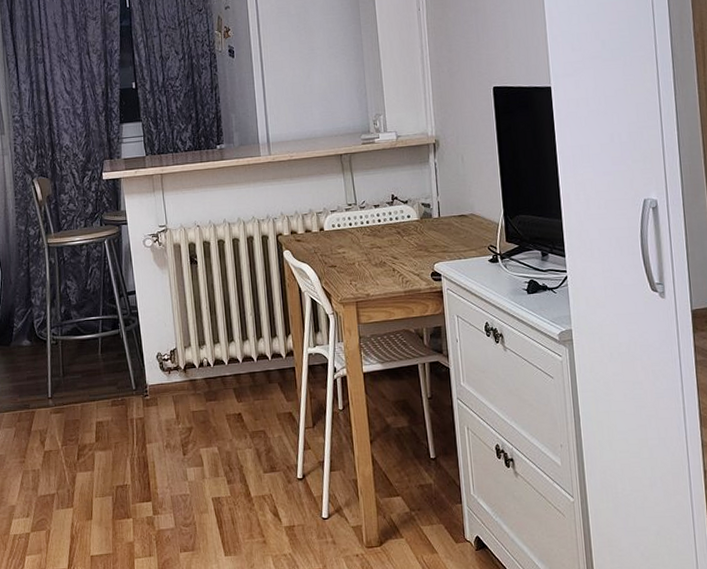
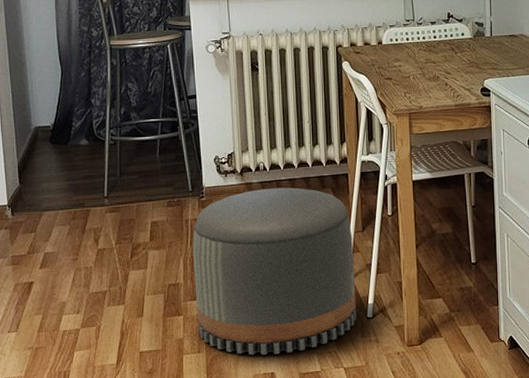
pouf: none [138,383,311,559] -> present [192,187,357,355]

